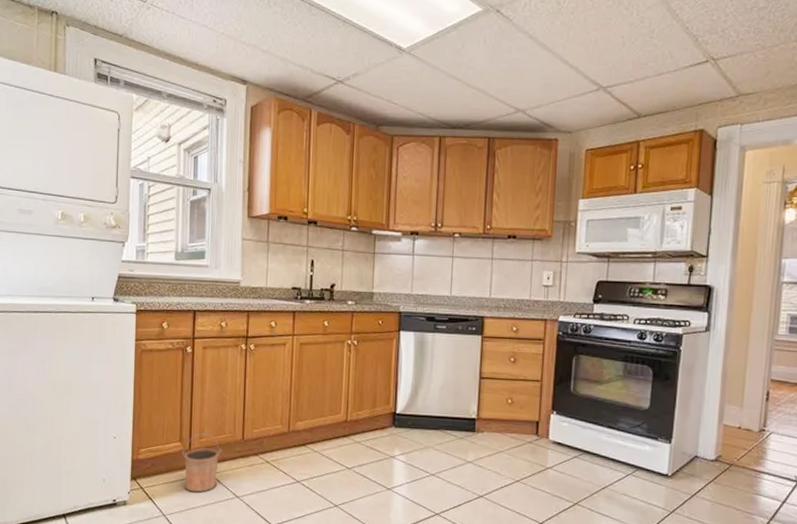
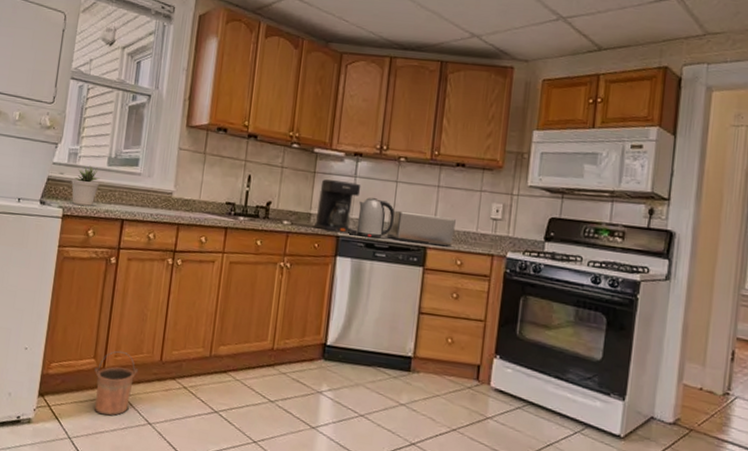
potted plant: none [142,261,169,300] -> present [71,165,100,206]
coffee maker: none [377,258,419,310] -> present [314,179,361,236]
kettle: none [417,274,453,312] -> present [356,197,395,239]
toaster: none [446,284,510,315] -> present [386,210,456,247]

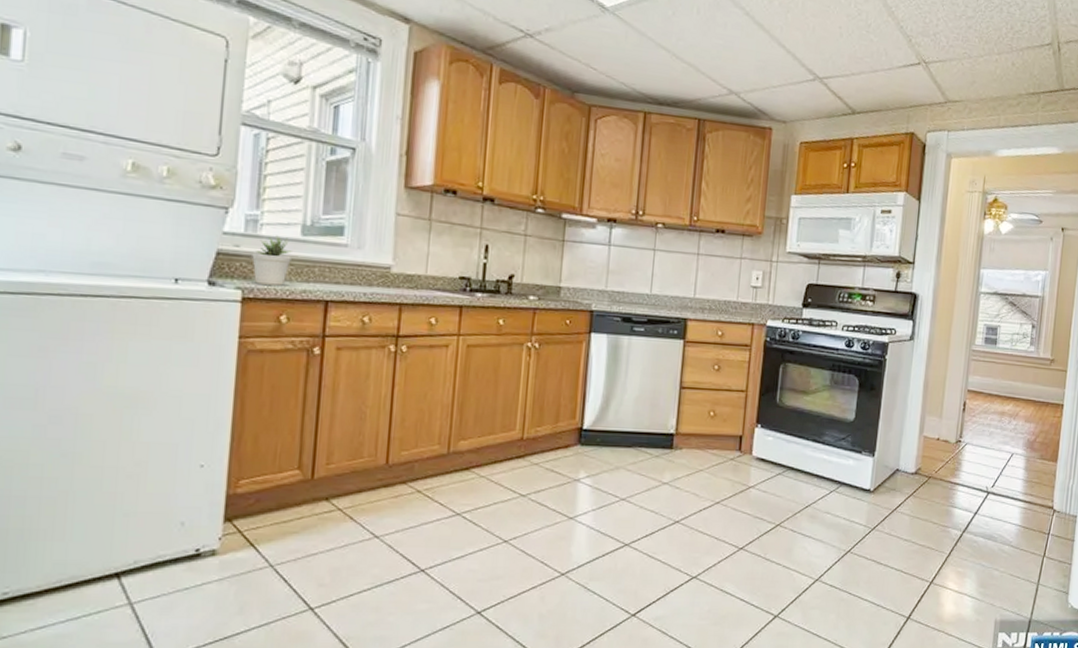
bucket: present [94,350,139,416] -> none [300,457,359,534]
coffee maker: present [314,179,361,236] -> none [565,248,616,309]
kettle: present [356,197,395,239] -> none [611,268,654,312]
toaster: present [386,210,456,247] -> none [644,280,716,318]

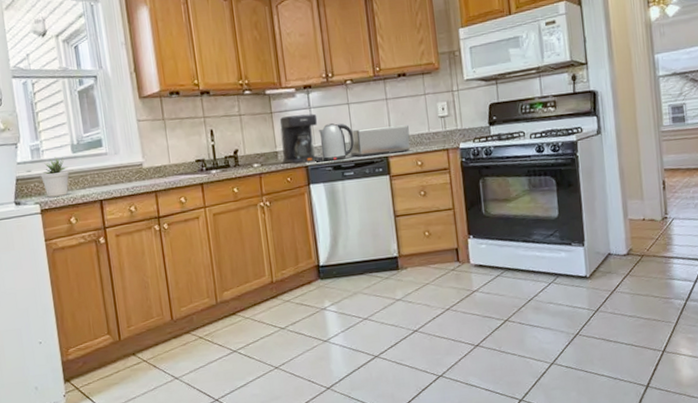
coffee maker: none [565,248,616,309] -> present [279,113,324,165]
kettle: none [611,268,654,312] -> present [319,123,355,162]
toaster: none [644,280,716,318] -> present [347,124,411,157]

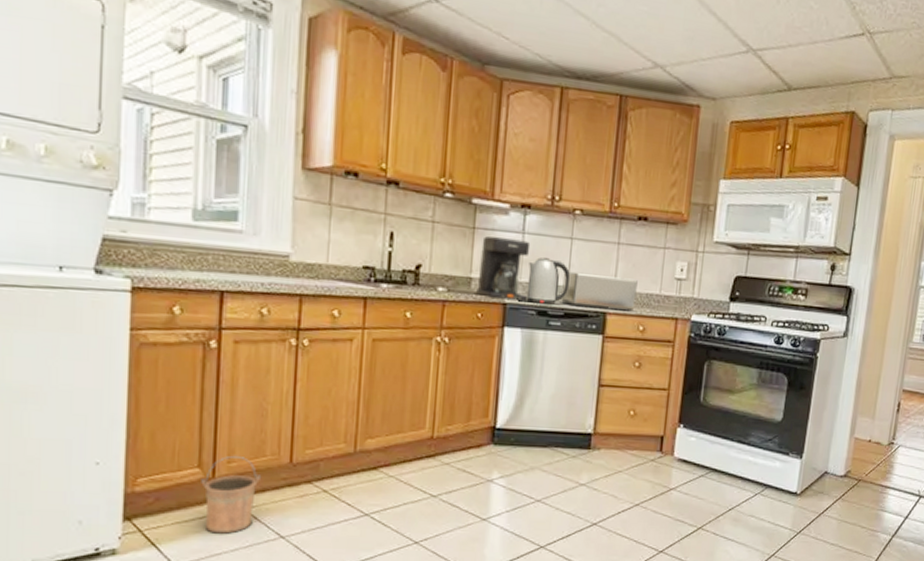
potted plant: present [41,157,69,197] -> none [140,220,183,275]
bucket: none [112,320,154,383] -> present [201,455,262,534]

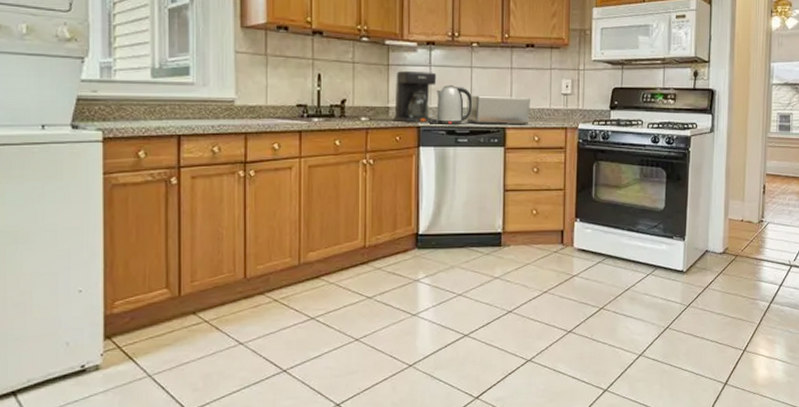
bucket: present [201,455,262,534] -> none [169,275,221,345]

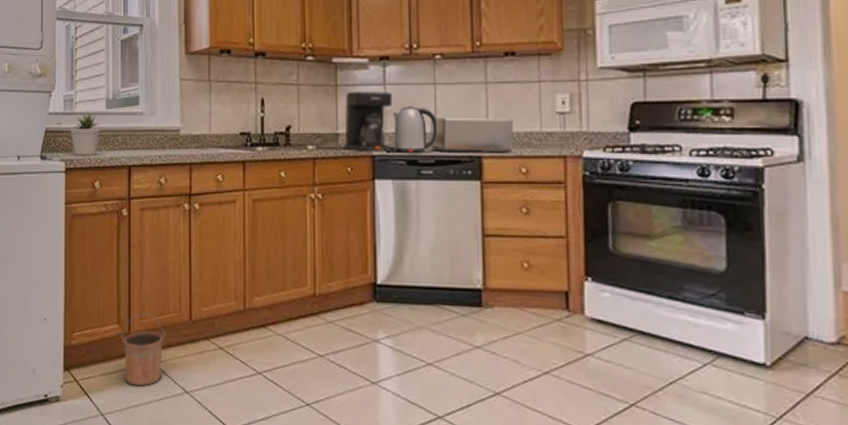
potted plant: none [109,79,144,124] -> present [70,111,100,155]
bucket: none [169,275,221,345] -> present [120,312,167,387]

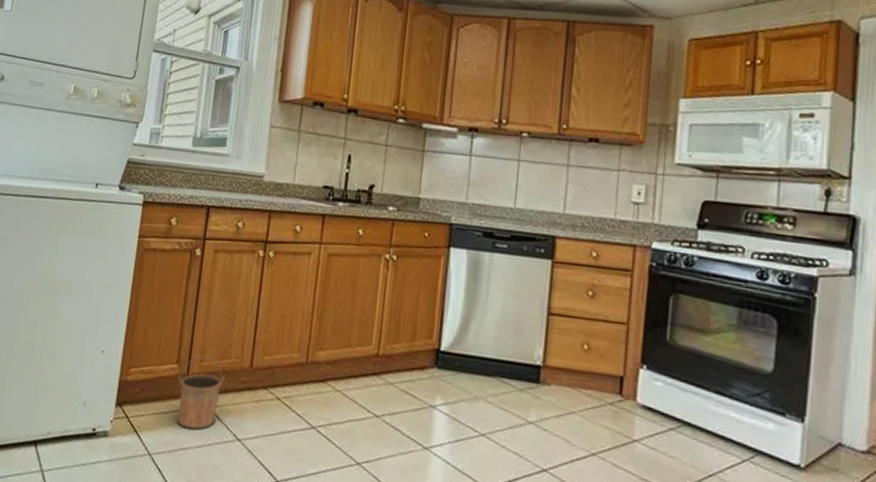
potted plant: present [70,111,100,155] -> none [153,146,184,191]
coffee maker: present [344,91,396,153] -> none [424,158,478,223]
kettle: present [393,106,438,153] -> none [472,179,518,227]
toaster: present [430,117,514,153] -> none [508,193,589,236]

